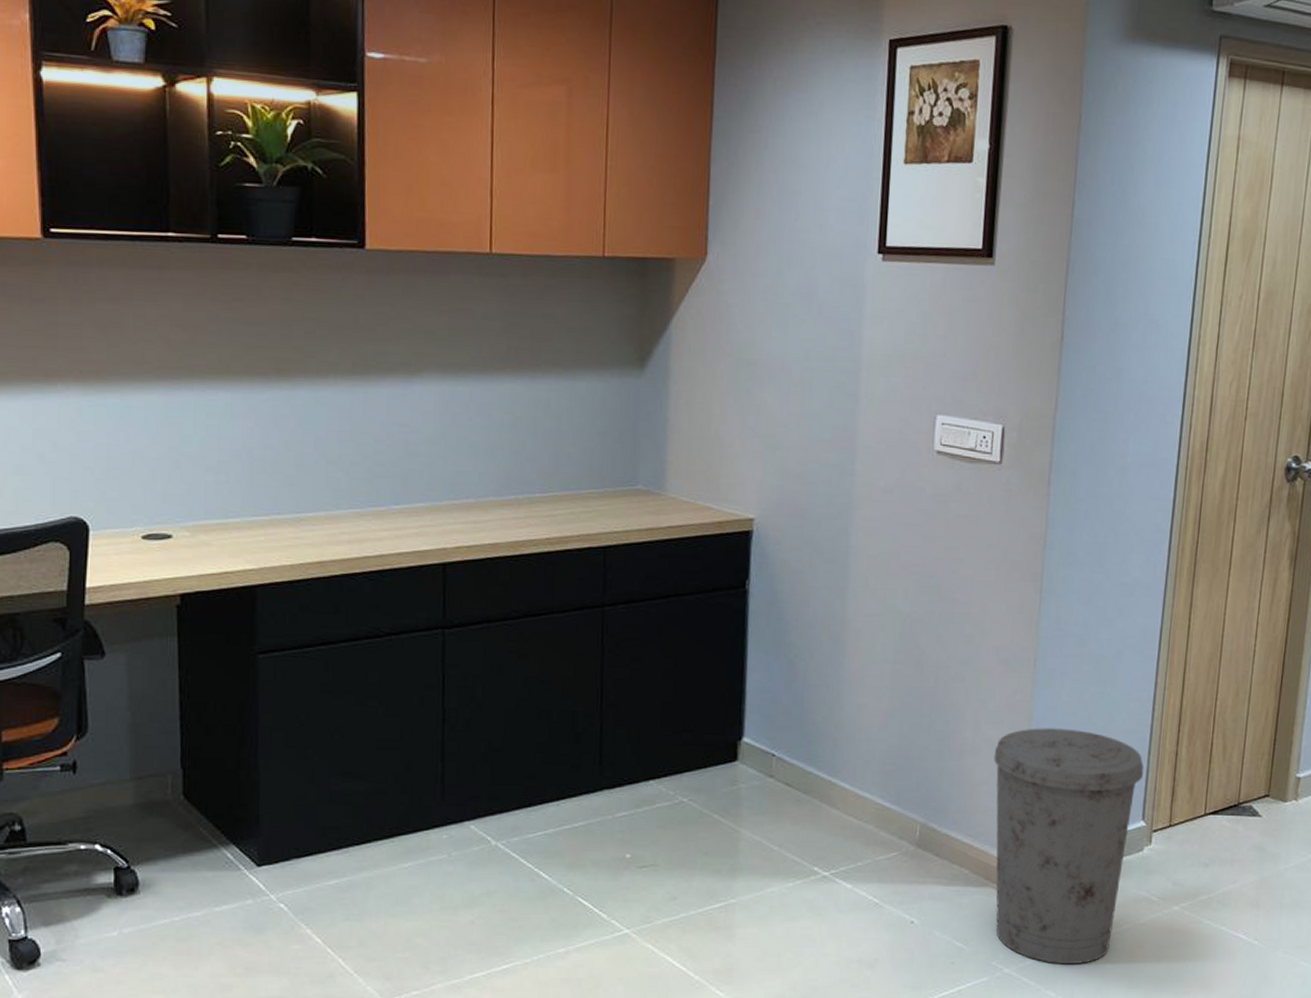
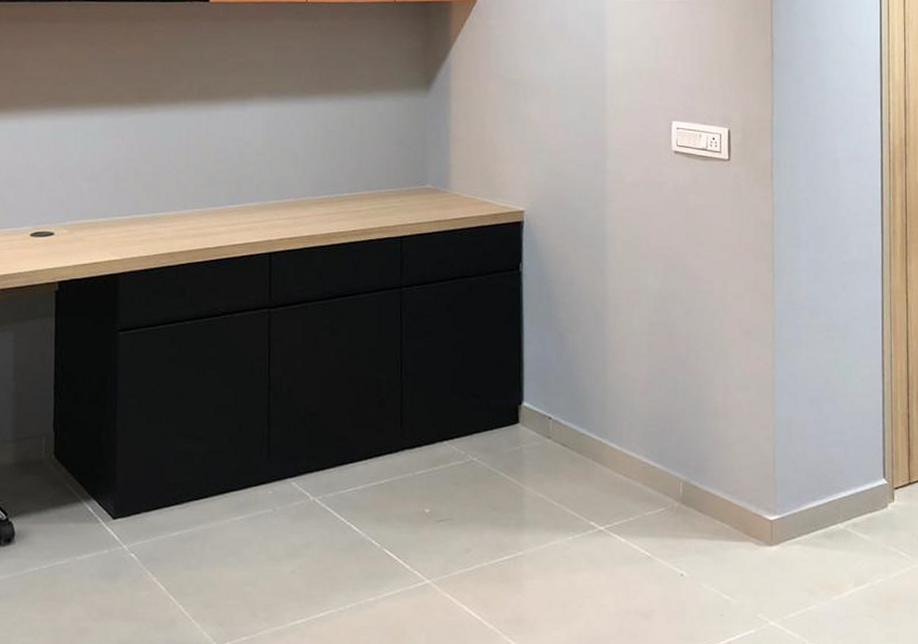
trash can: present [993,728,1144,965] -> none [744,392,881,618]

